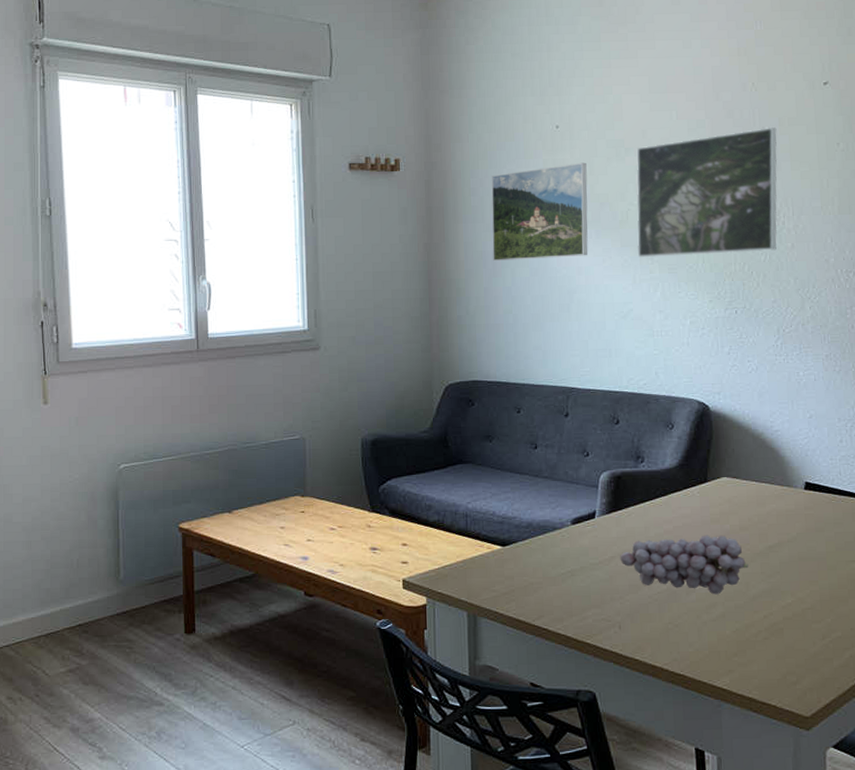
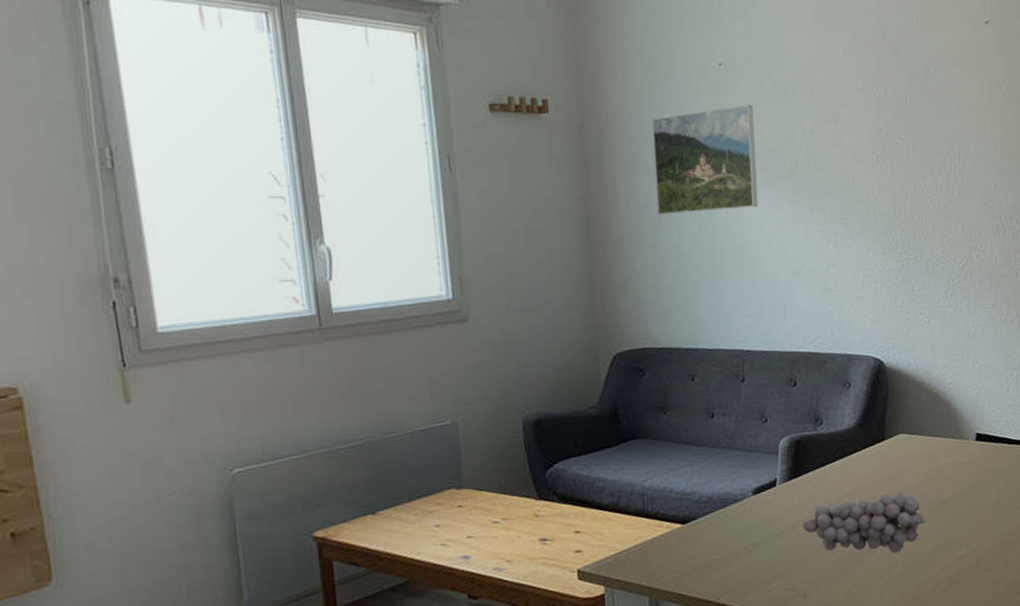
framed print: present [636,127,778,258] -> none [804,67,945,208]

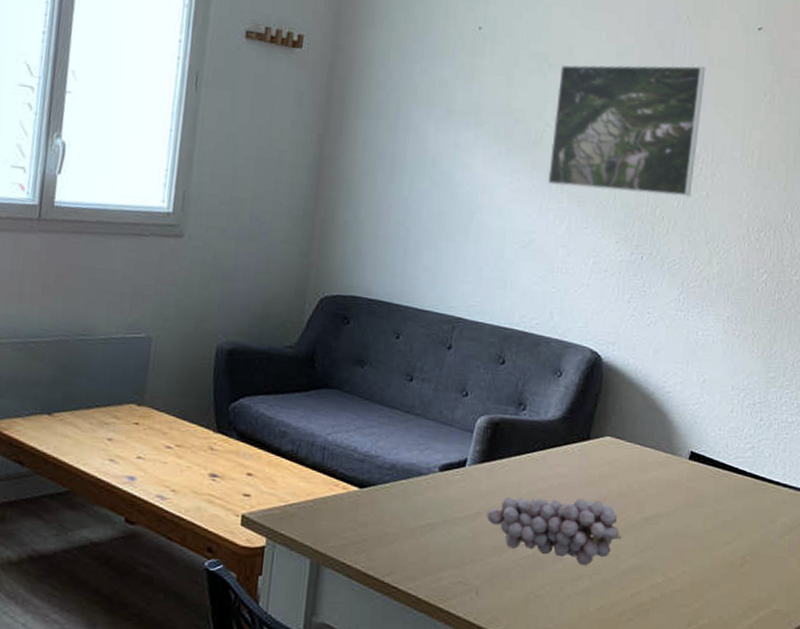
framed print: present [651,104,758,216] -> none [392,69,506,174]
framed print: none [804,67,945,208] -> present [547,64,706,197]

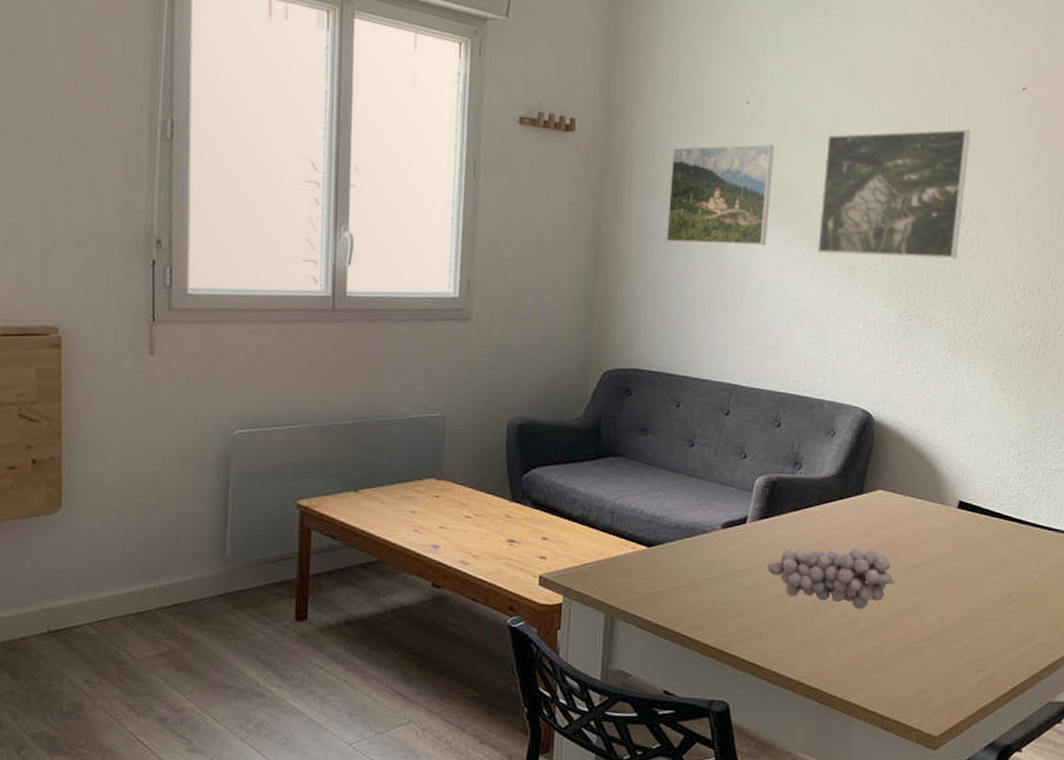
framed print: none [392,69,506,174] -> present [666,144,774,246]

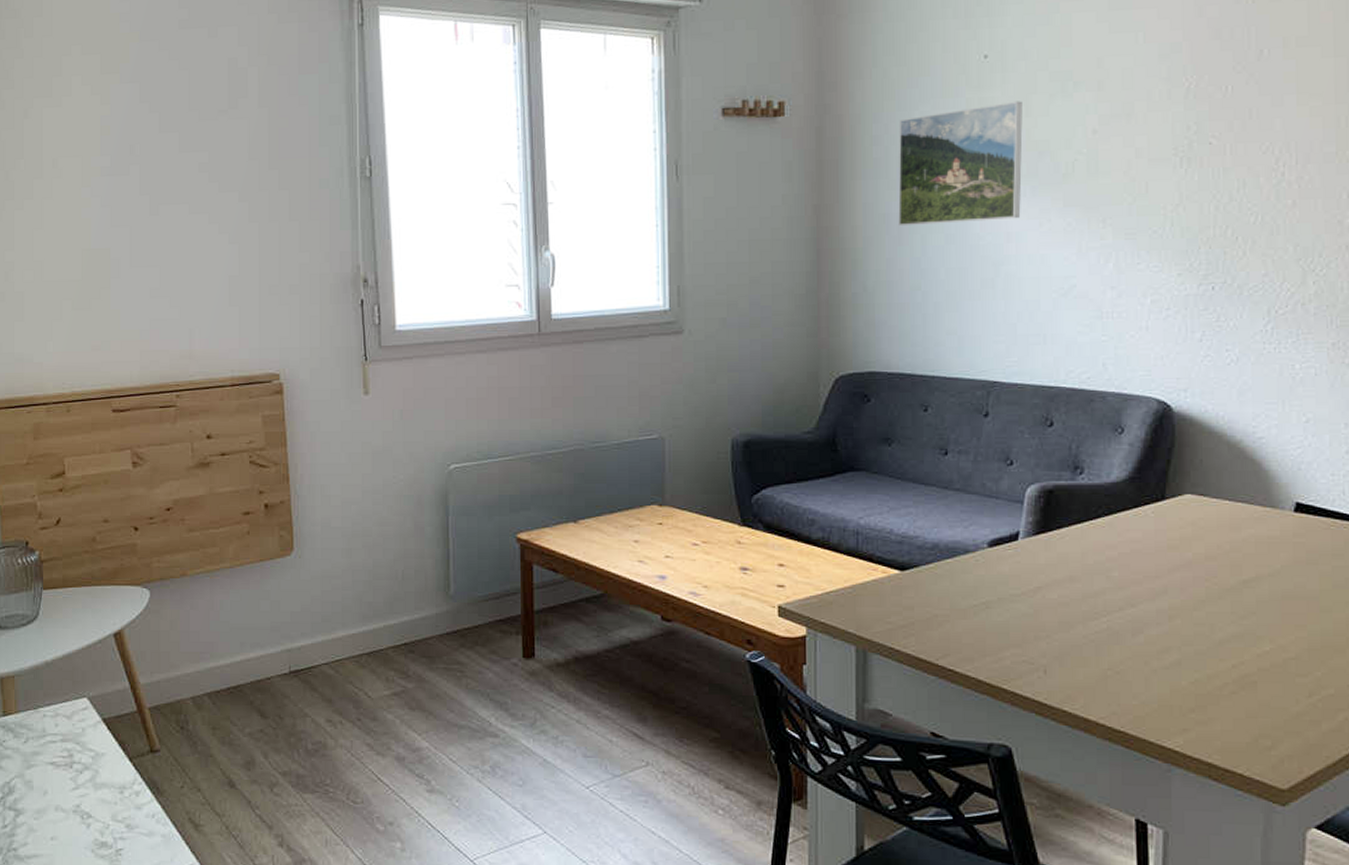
fruit: present [767,548,895,610] -> none [1048,564,1215,637]
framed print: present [817,128,971,260] -> none [1084,49,1280,220]

